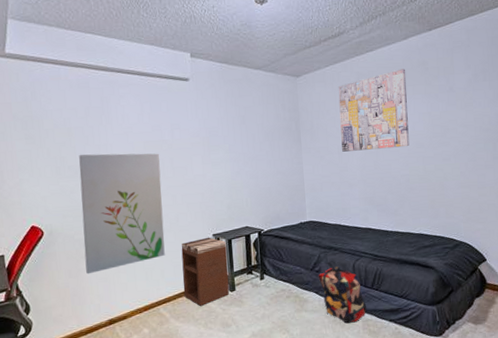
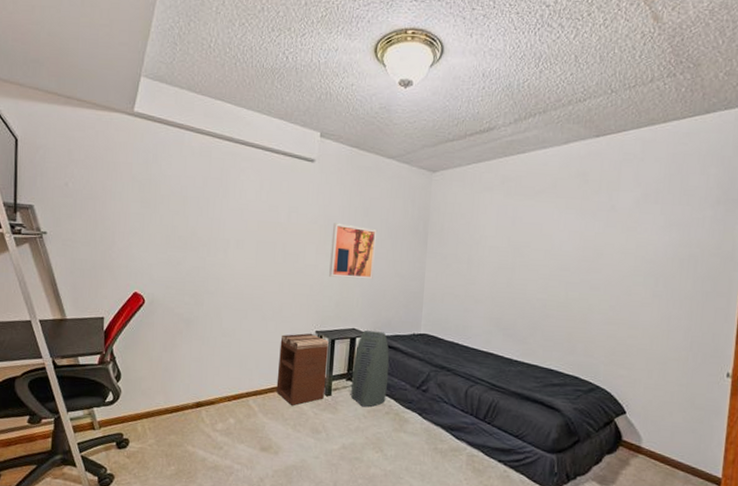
wall art: present [79,153,165,274] -> none [181,225,272,352]
wall art: none [214,133,258,183] -> present [329,223,377,280]
air purifier: none [251,225,285,296] -> present [351,330,390,407]
backpack: present [318,266,367,324] -> none [424,389,475,455]
wall art: present [338,69,410,152] -> none [472,177,561,268]

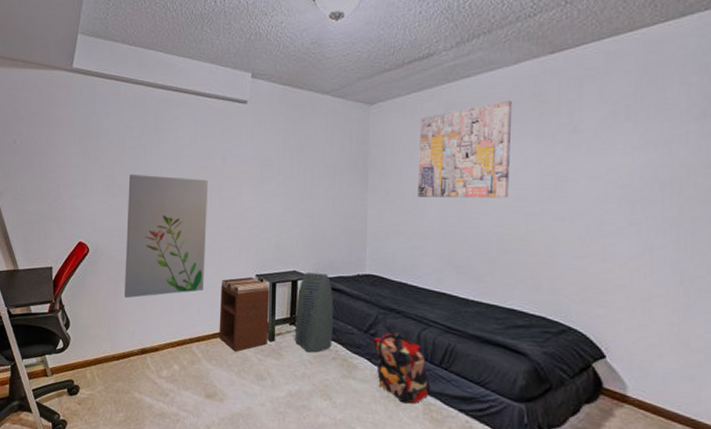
wall art: none [181,225,272,352] -> present [125,174,208,299]
wall art: present [329,223,377,280] -> none [267,163,315,220]
backpack: none [424,389,475,455] -> present [372,332,431,404]
wall art: none [472,177,561,268] -> present [418,101,513,198]

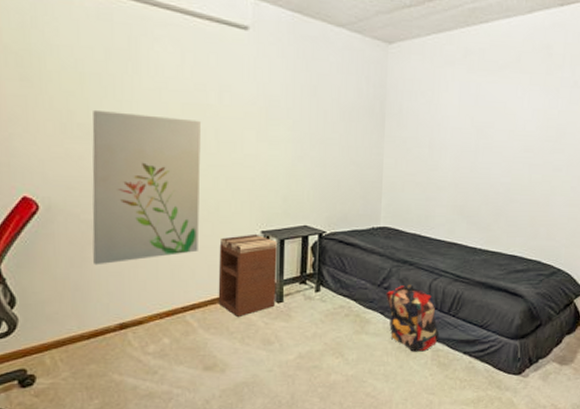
air purifier: present [295,273,334,353] -> none [306,227,348,311]
wall art: present [418,101,513,198] -> none [434,50,525,149]

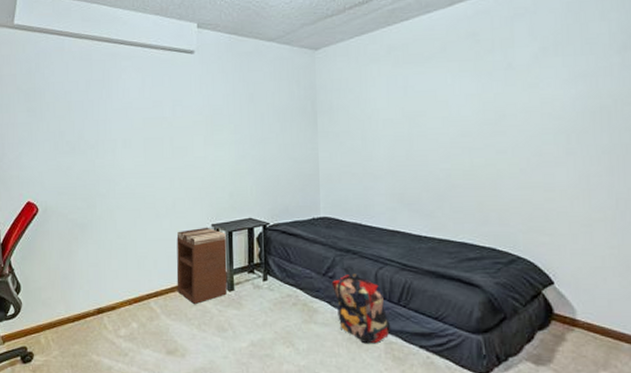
wall art: present [92,109,201,265] -> none [76,129,160,257]

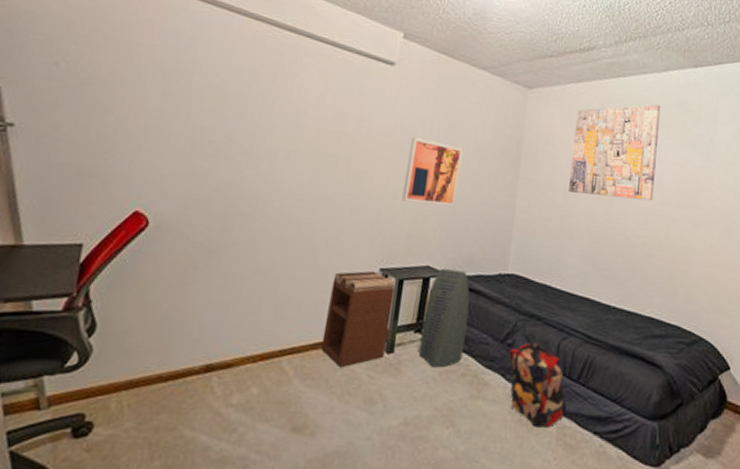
wall art: none [218,112,265,167] -> present [402,137,464,207]
air purifier: none [253,219,292,300] -> present [419,269,470,368]
wall art: none [364,41,452,138] -> present [569,104,661,201]

